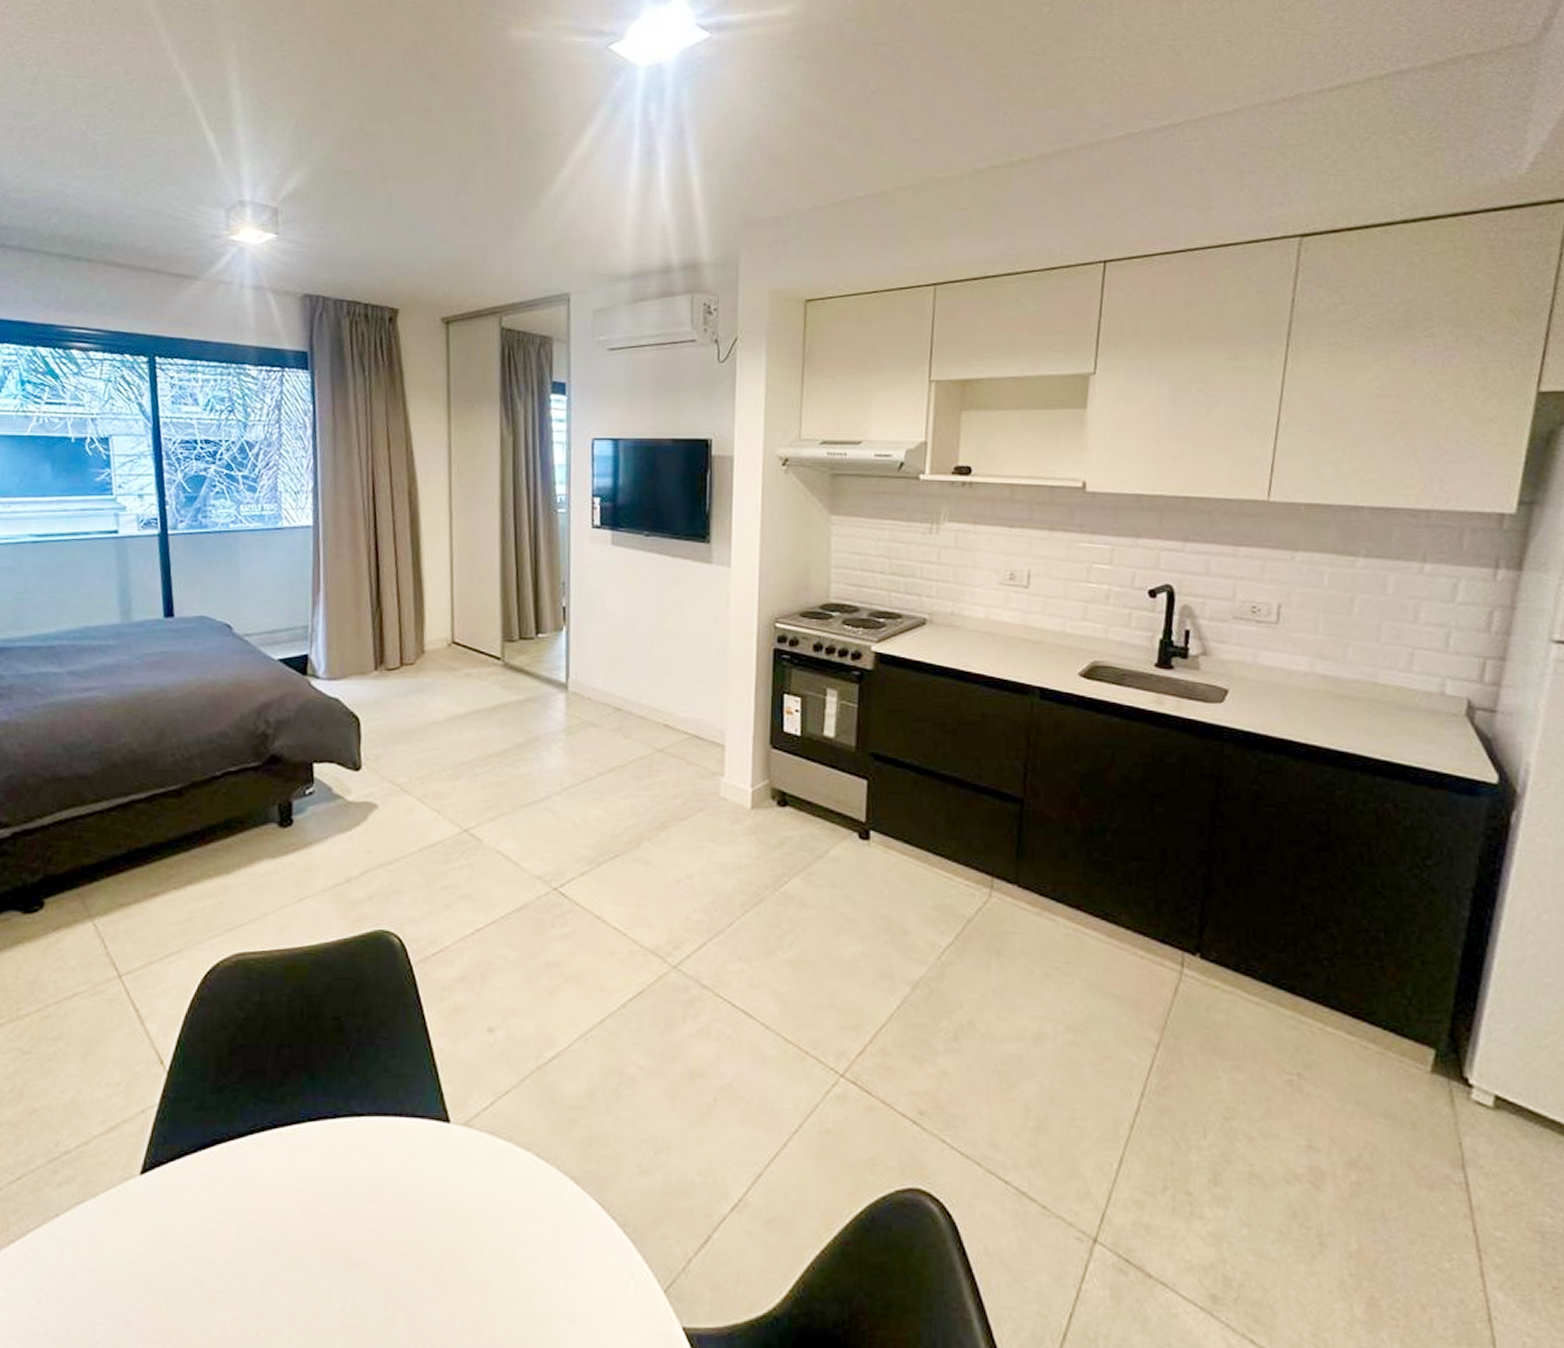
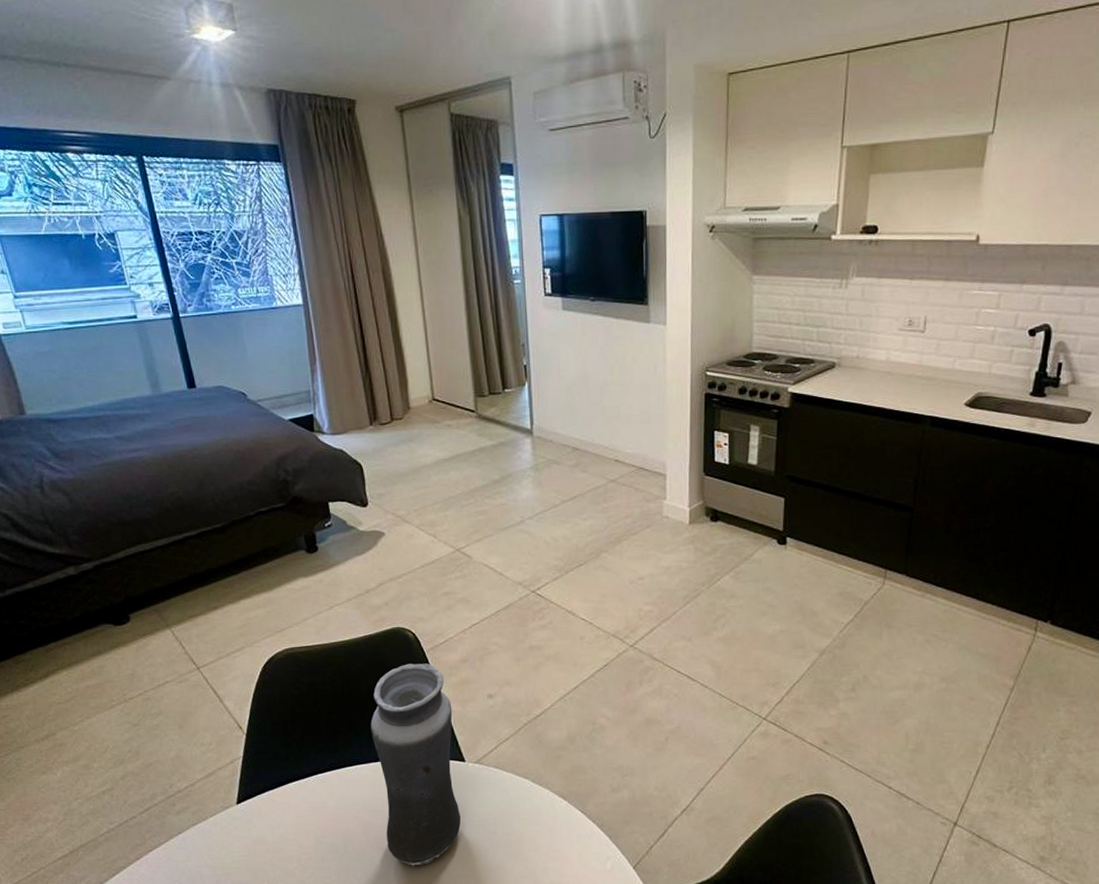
vase: none [331,980,440,1278] -> present [370,663,461,866]

